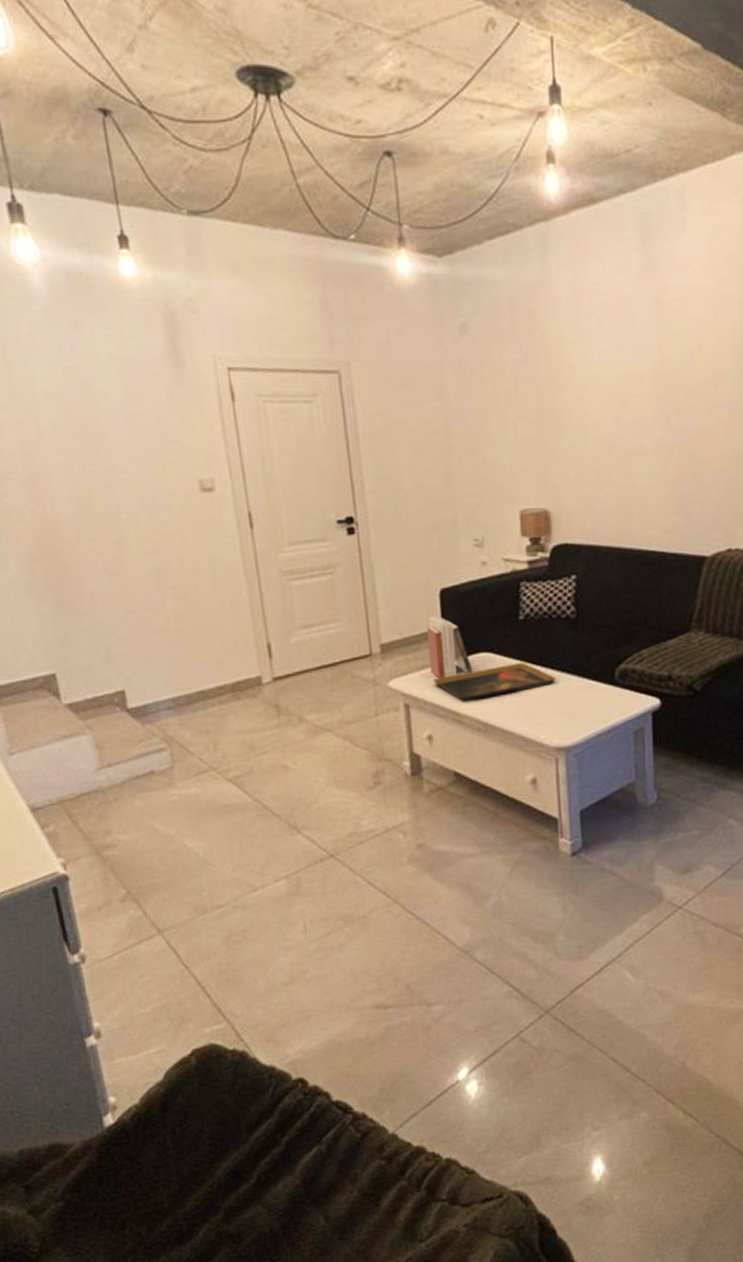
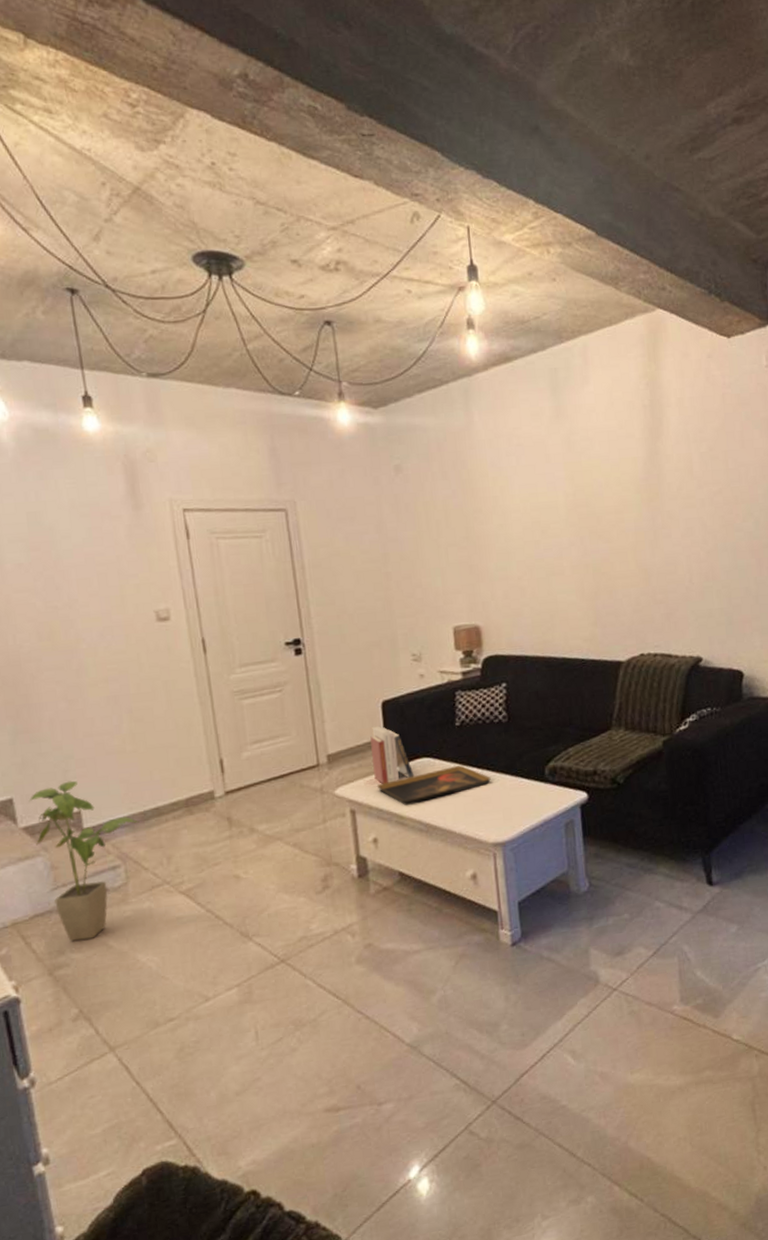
house plant: none [72,658,185,822] -> present [28,780,140,941]

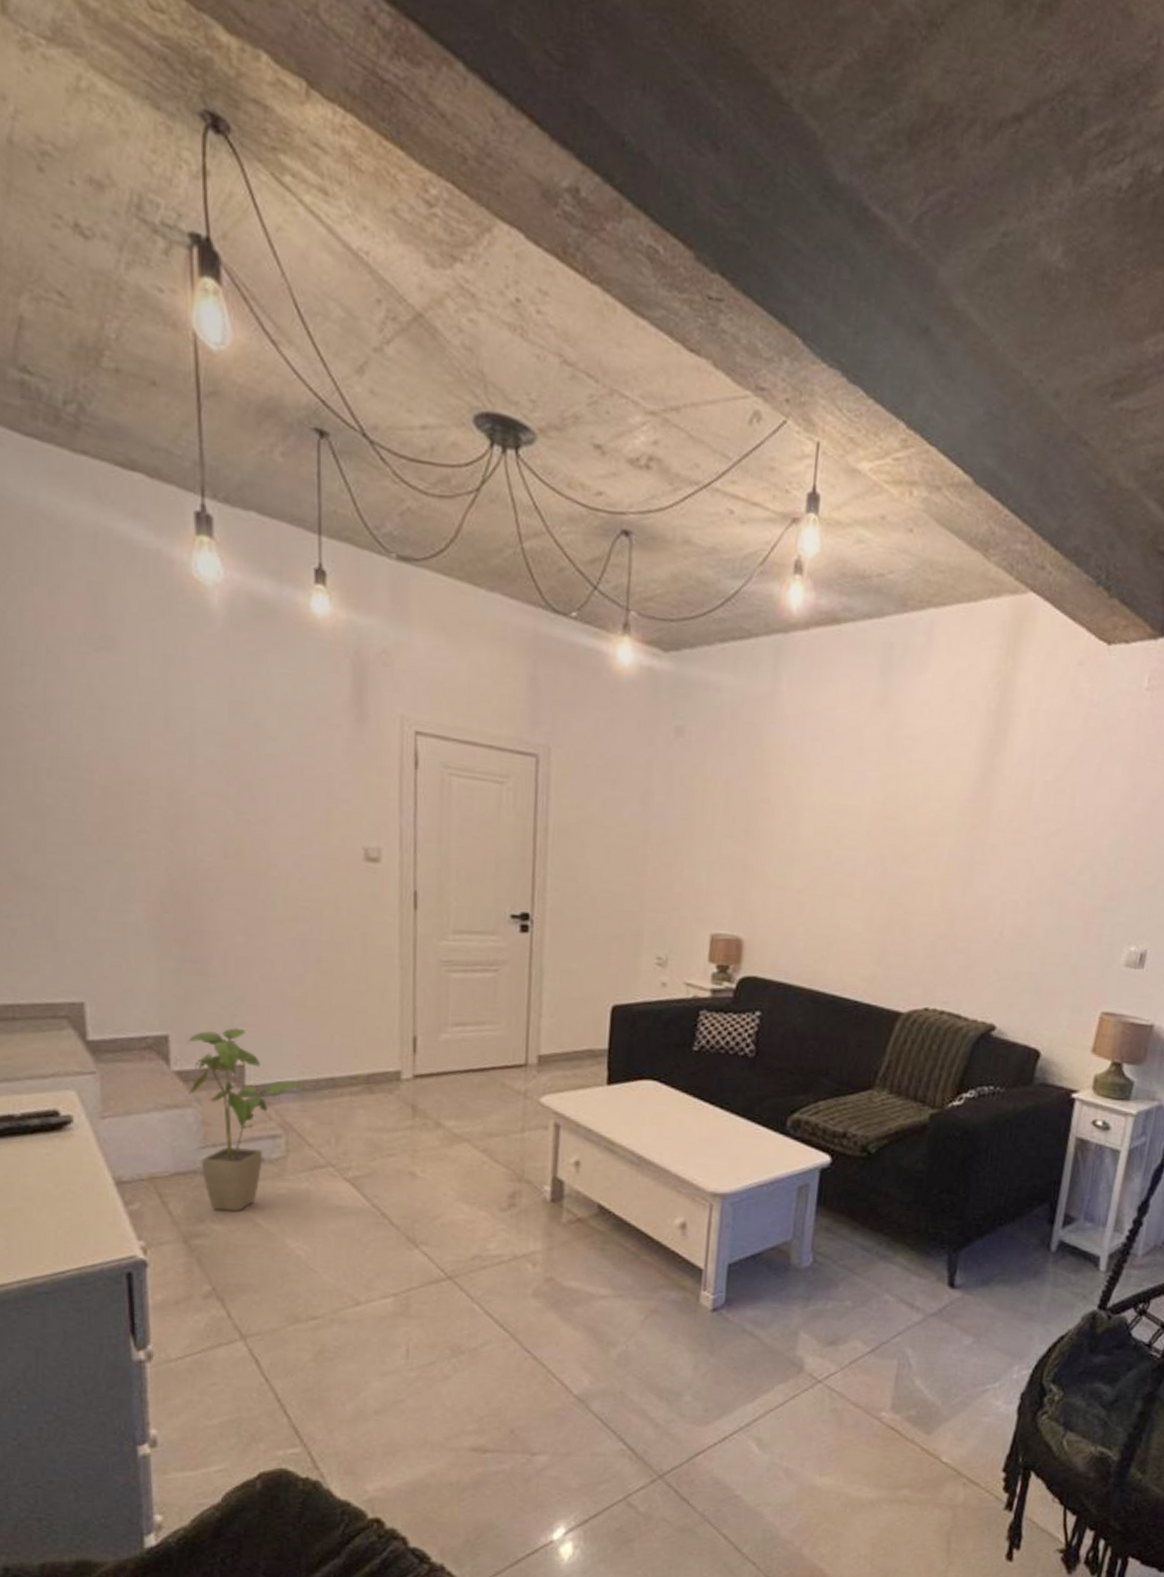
books: present [370,725,415,784] -> none [588,1032,635,1102]
decorative tray: present [376,765,491,805] -> none [589,1096,723,1131]

